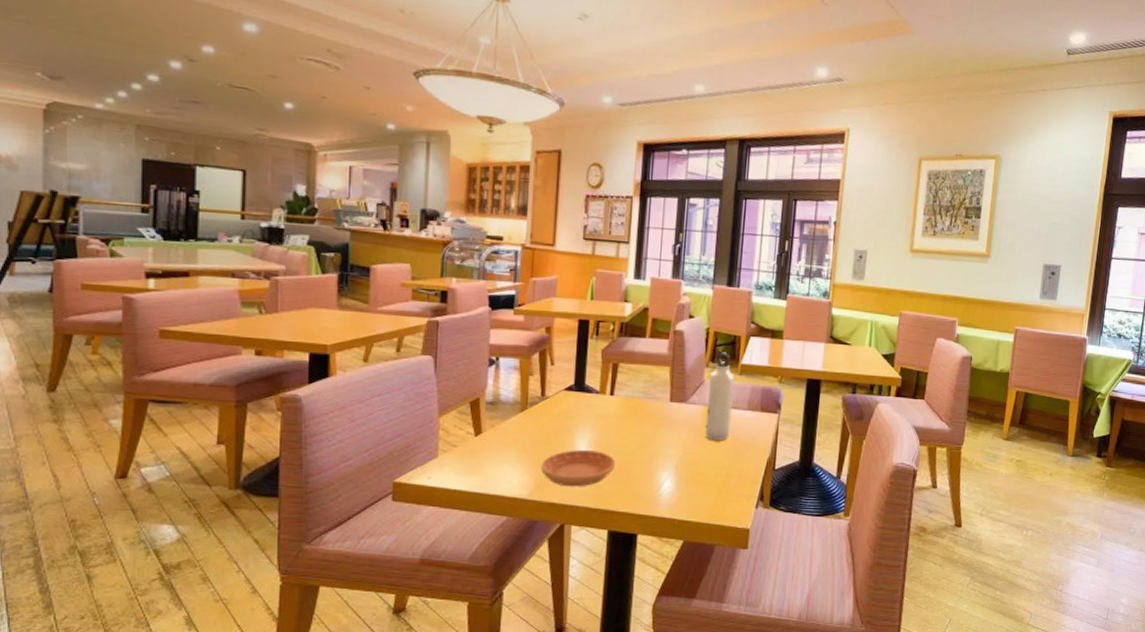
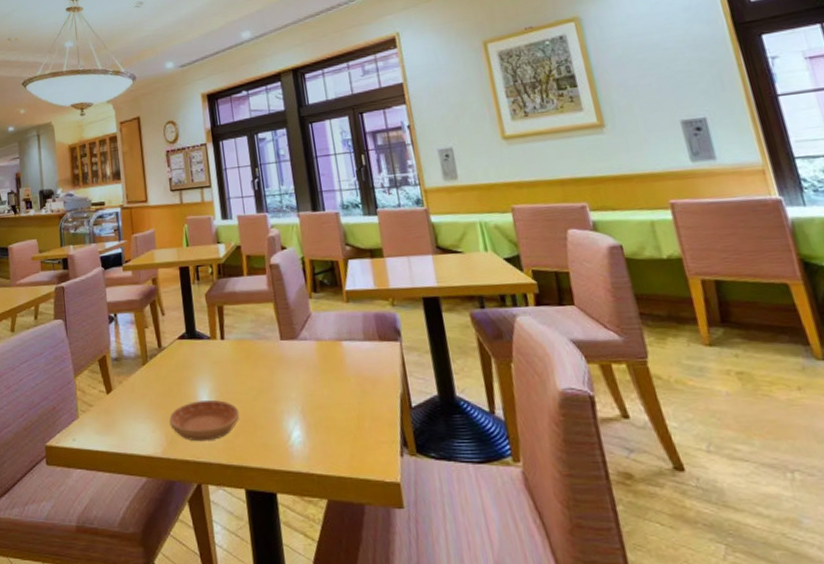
water bottle: present [704,352,735,441] -> none [315,280,352,379]

